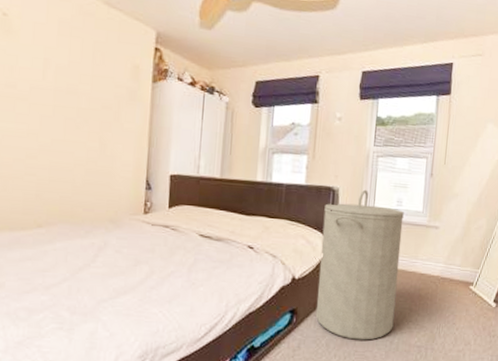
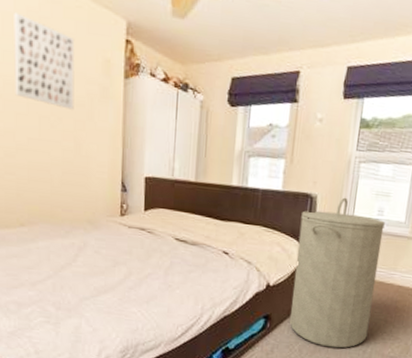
wall art: none [41,23,105,112] -> present [14,12,75,110]

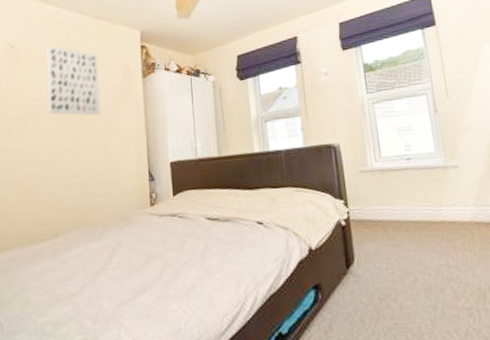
laundry hamper: present [289,197,385,349] -> none [328,140,433,311]

